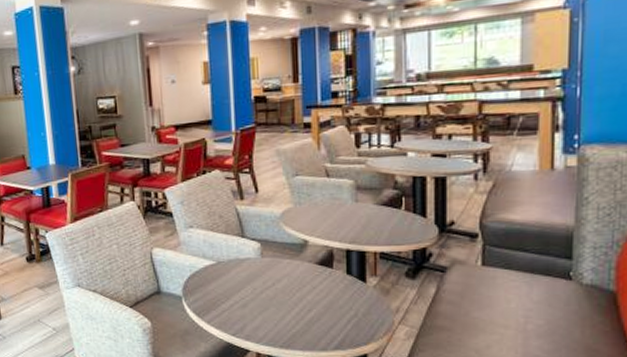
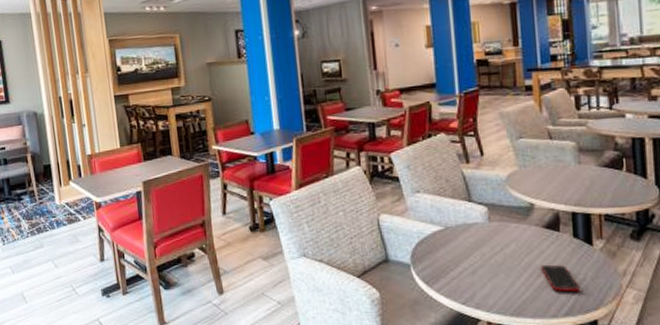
cell phone: none [312,300,351,327] -> present [540,264,580,293]

